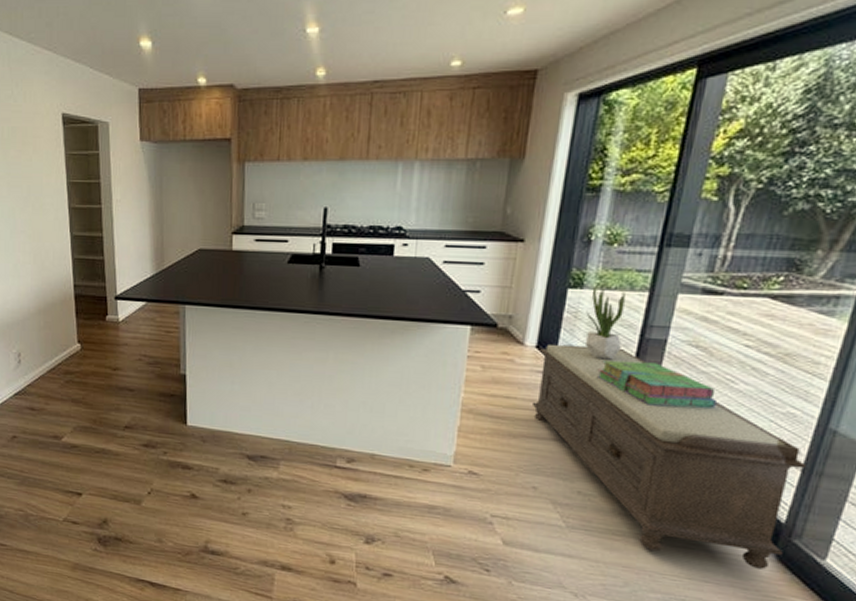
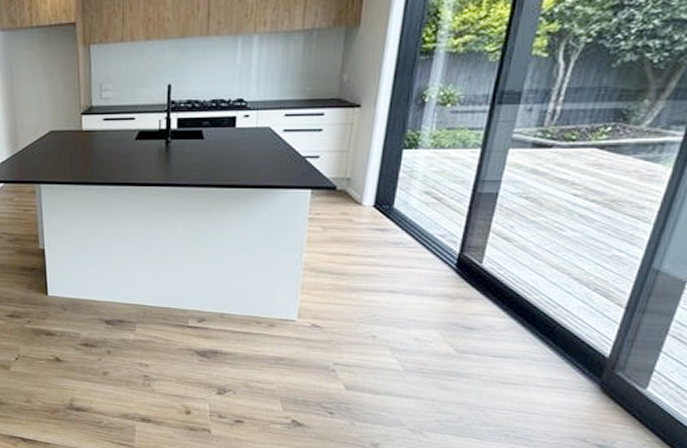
bench: present [531,344,805,570] -> none [370,202,629,400]
potted plant: present [586,284,626,360] -> none [420,143,458,215]
stack of books: present [596,360,718,409] -> none [431,215,547,256]

